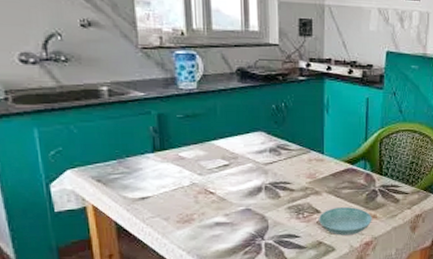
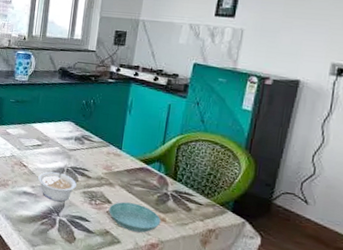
legume: none [231,186,279,225] -> present [38,168,77,202]

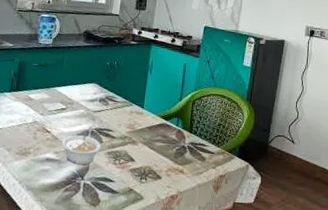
saucer: present [109,202,161,233] -> none [132,158,180,187]

